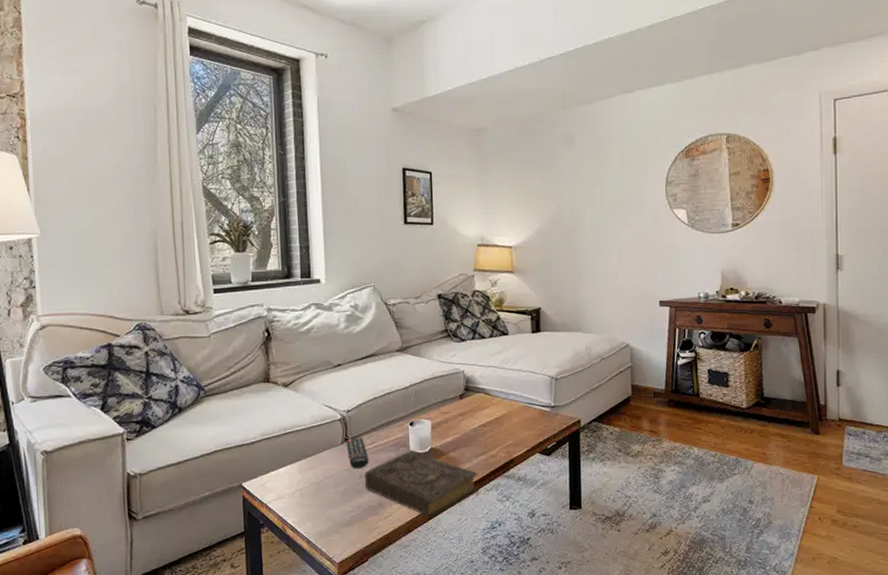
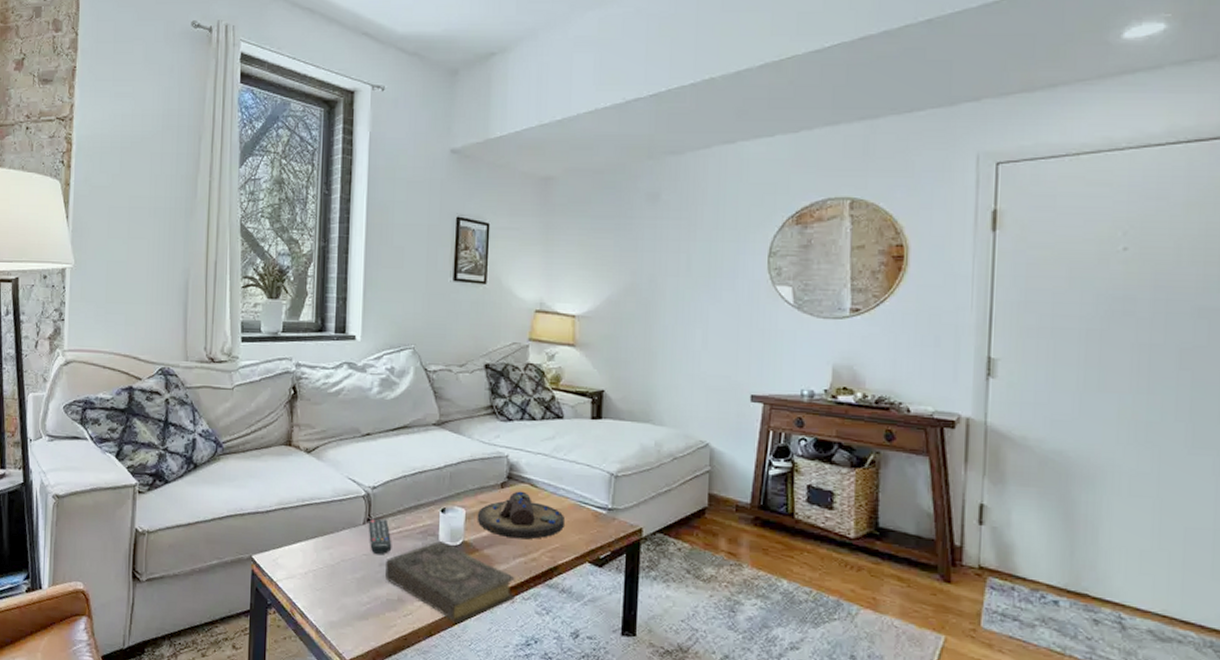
decorative bowl: none [441,400,516,441] -> present [477,491,564,539]

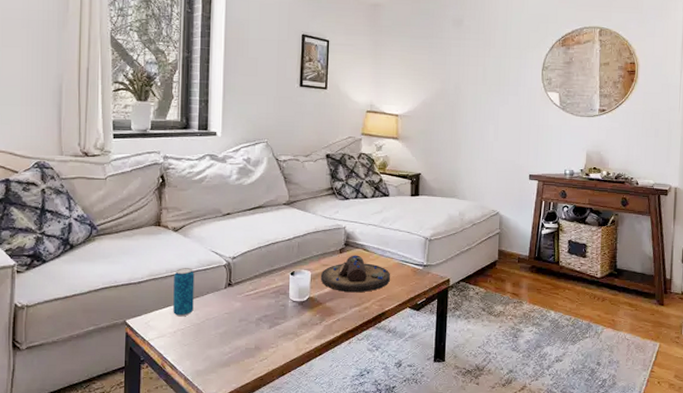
beverage can: none [304,497,329,556] -> present [173,268,195,317]
remote control: present [368,518,392,554] -> none [229,283,250,312]
book: present [385,540,516,624] -> none [244,298,352,363]

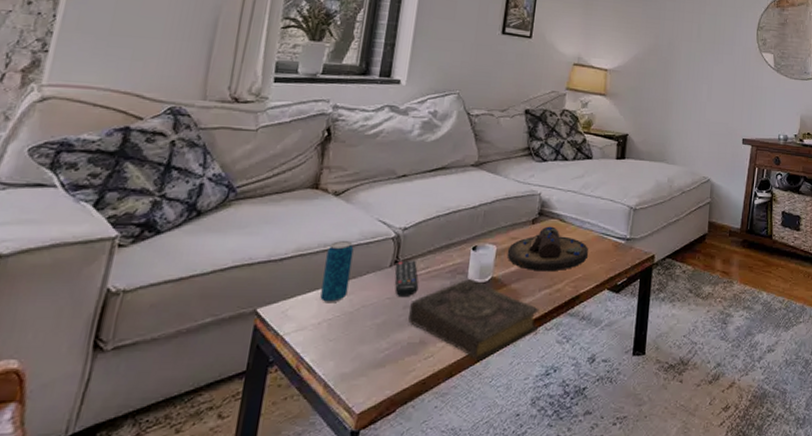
remote control: none [229,283,250,312] -> present [395,260,419,296]
book: none [244,298,352,363] -> present [408,278,540,361]

